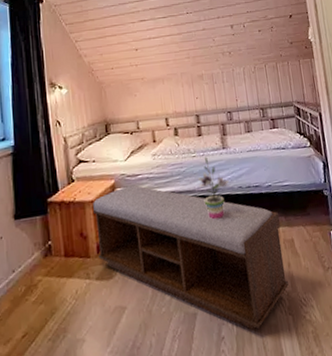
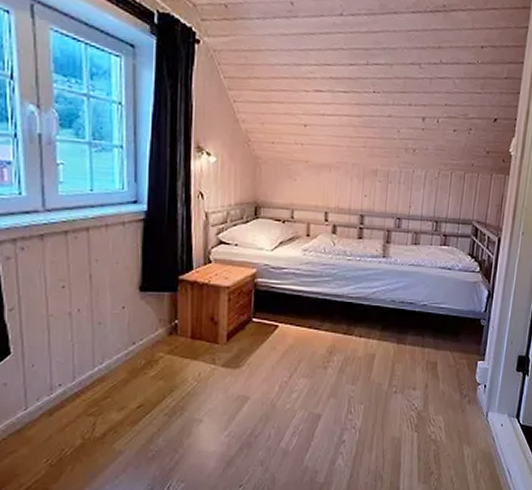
bench: present [92,185,289,331] -> none [227,278,428,440]
potted plant: present [197,156,230,220] -> none [348,262,383,329]

